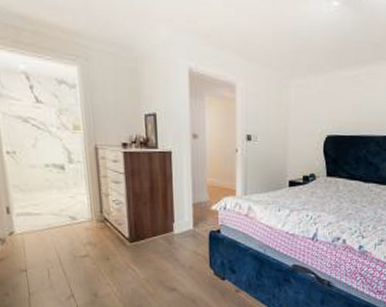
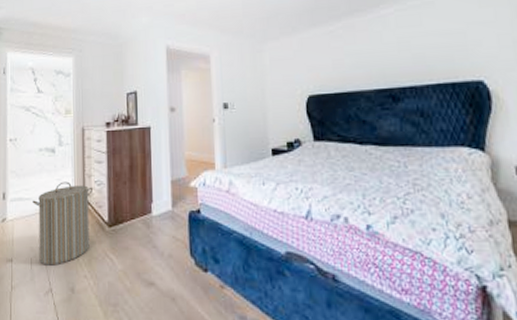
laundry hamper: none [43,199,112,275] -> present [32,181,94,266]

